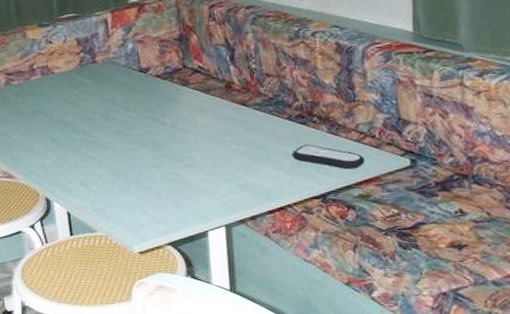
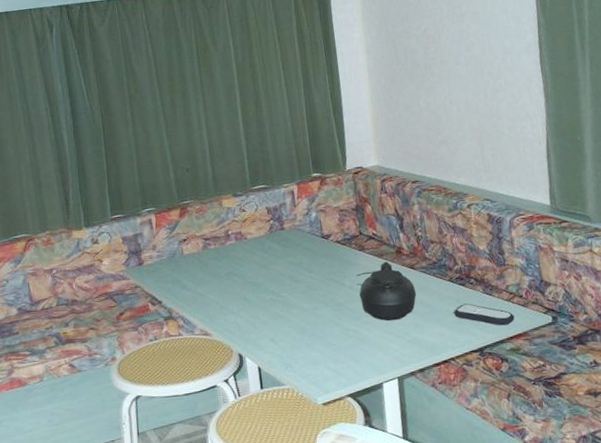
teapot: none [178,98,249,164] -> present [356,261,417,322]

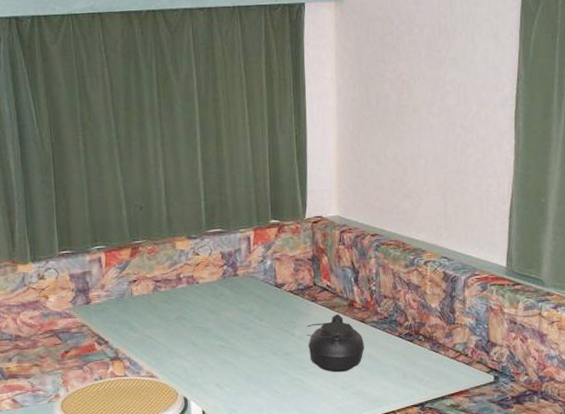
remote control: present [454,303,515,326] -> none [400,359,458,383]

